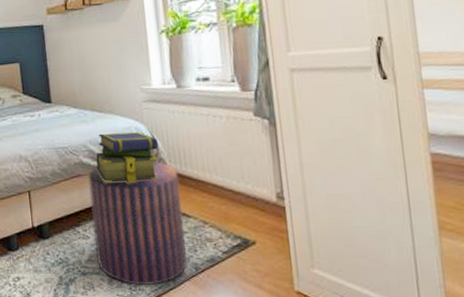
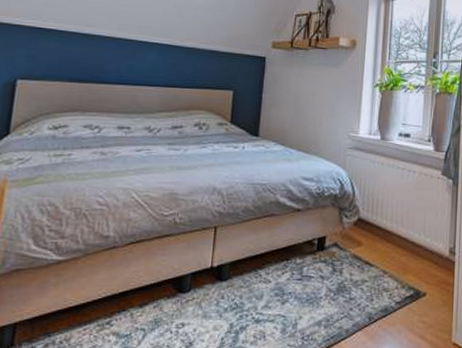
stool: present [88,161,187,285] -> none [274,208,369,334]
stack of books: present [96,132,159,183] -> none [292,174,355,228]

